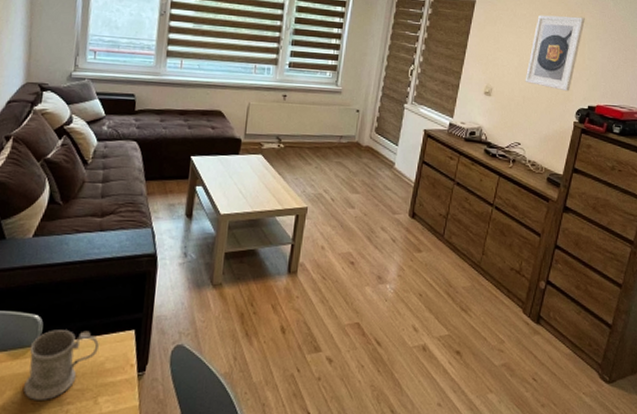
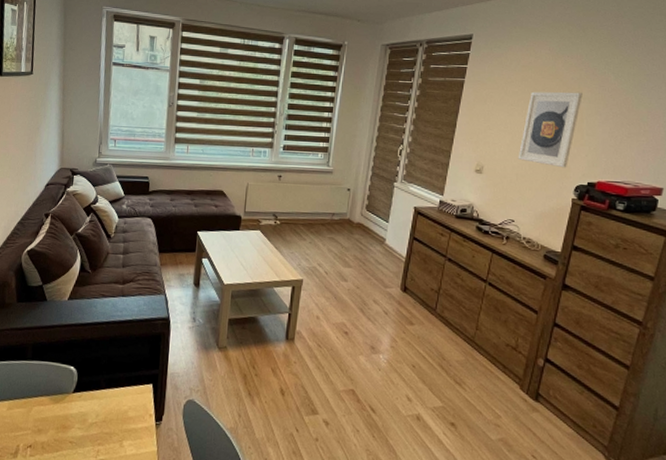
mug: present [24,330,99,400] -> none [63,380,123,440]

